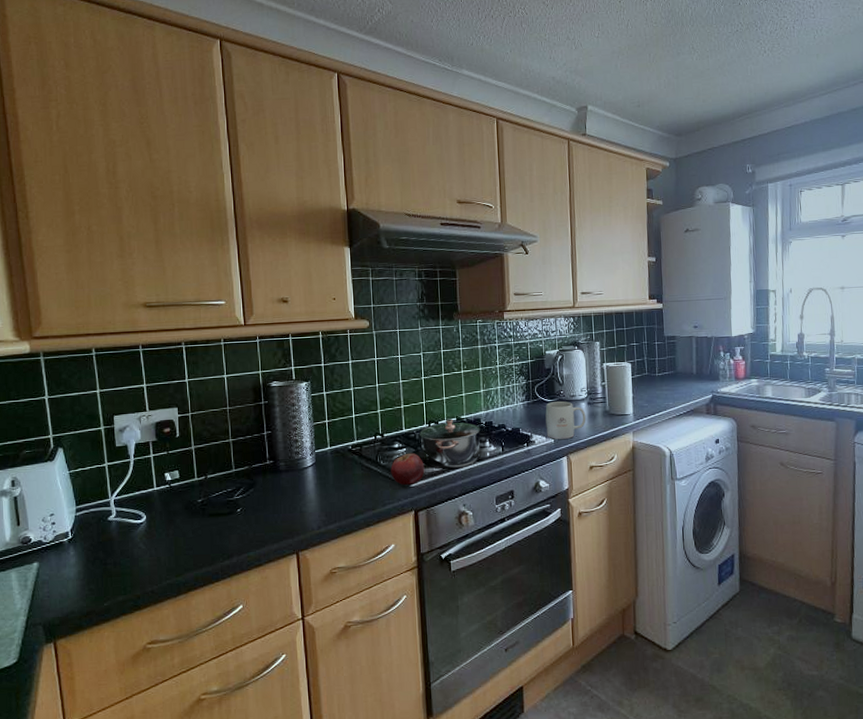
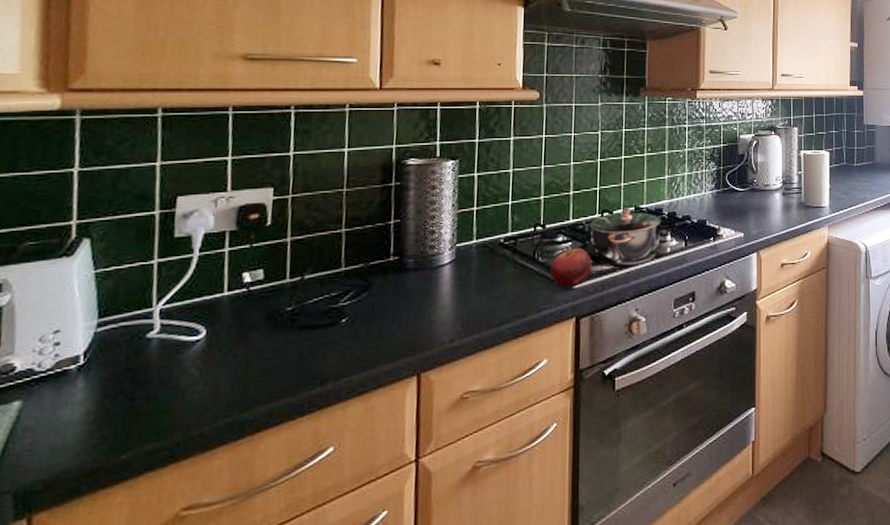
mug: present [545,401,586,440] -> none [736,191,780,233]

